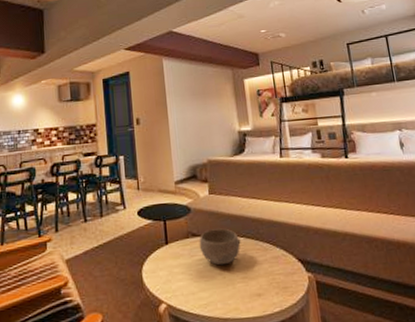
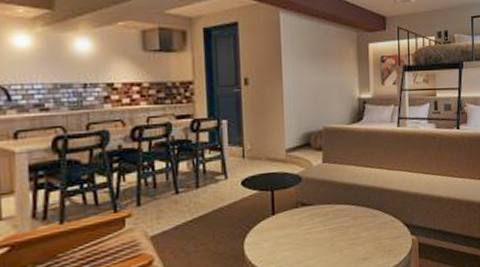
bowl: present [199,228,241,266] -> none [308,197,352,234]

